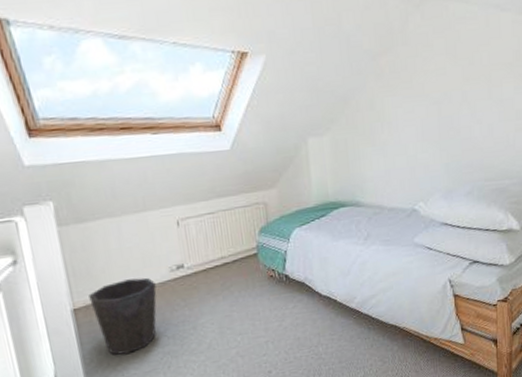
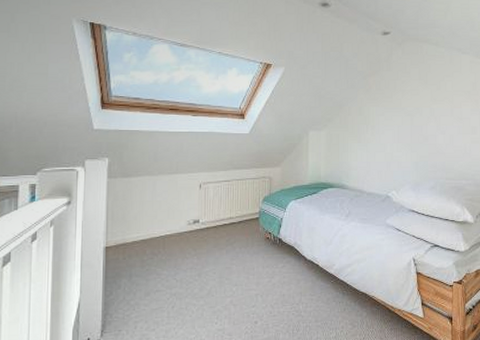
waste bin: present [89,277,157,355] -> none [120,227,174,291]

